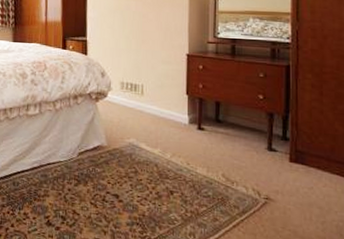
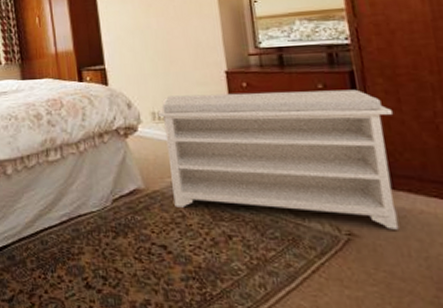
bench: none [126,70,315,198] -> present [157,89,400,230]

